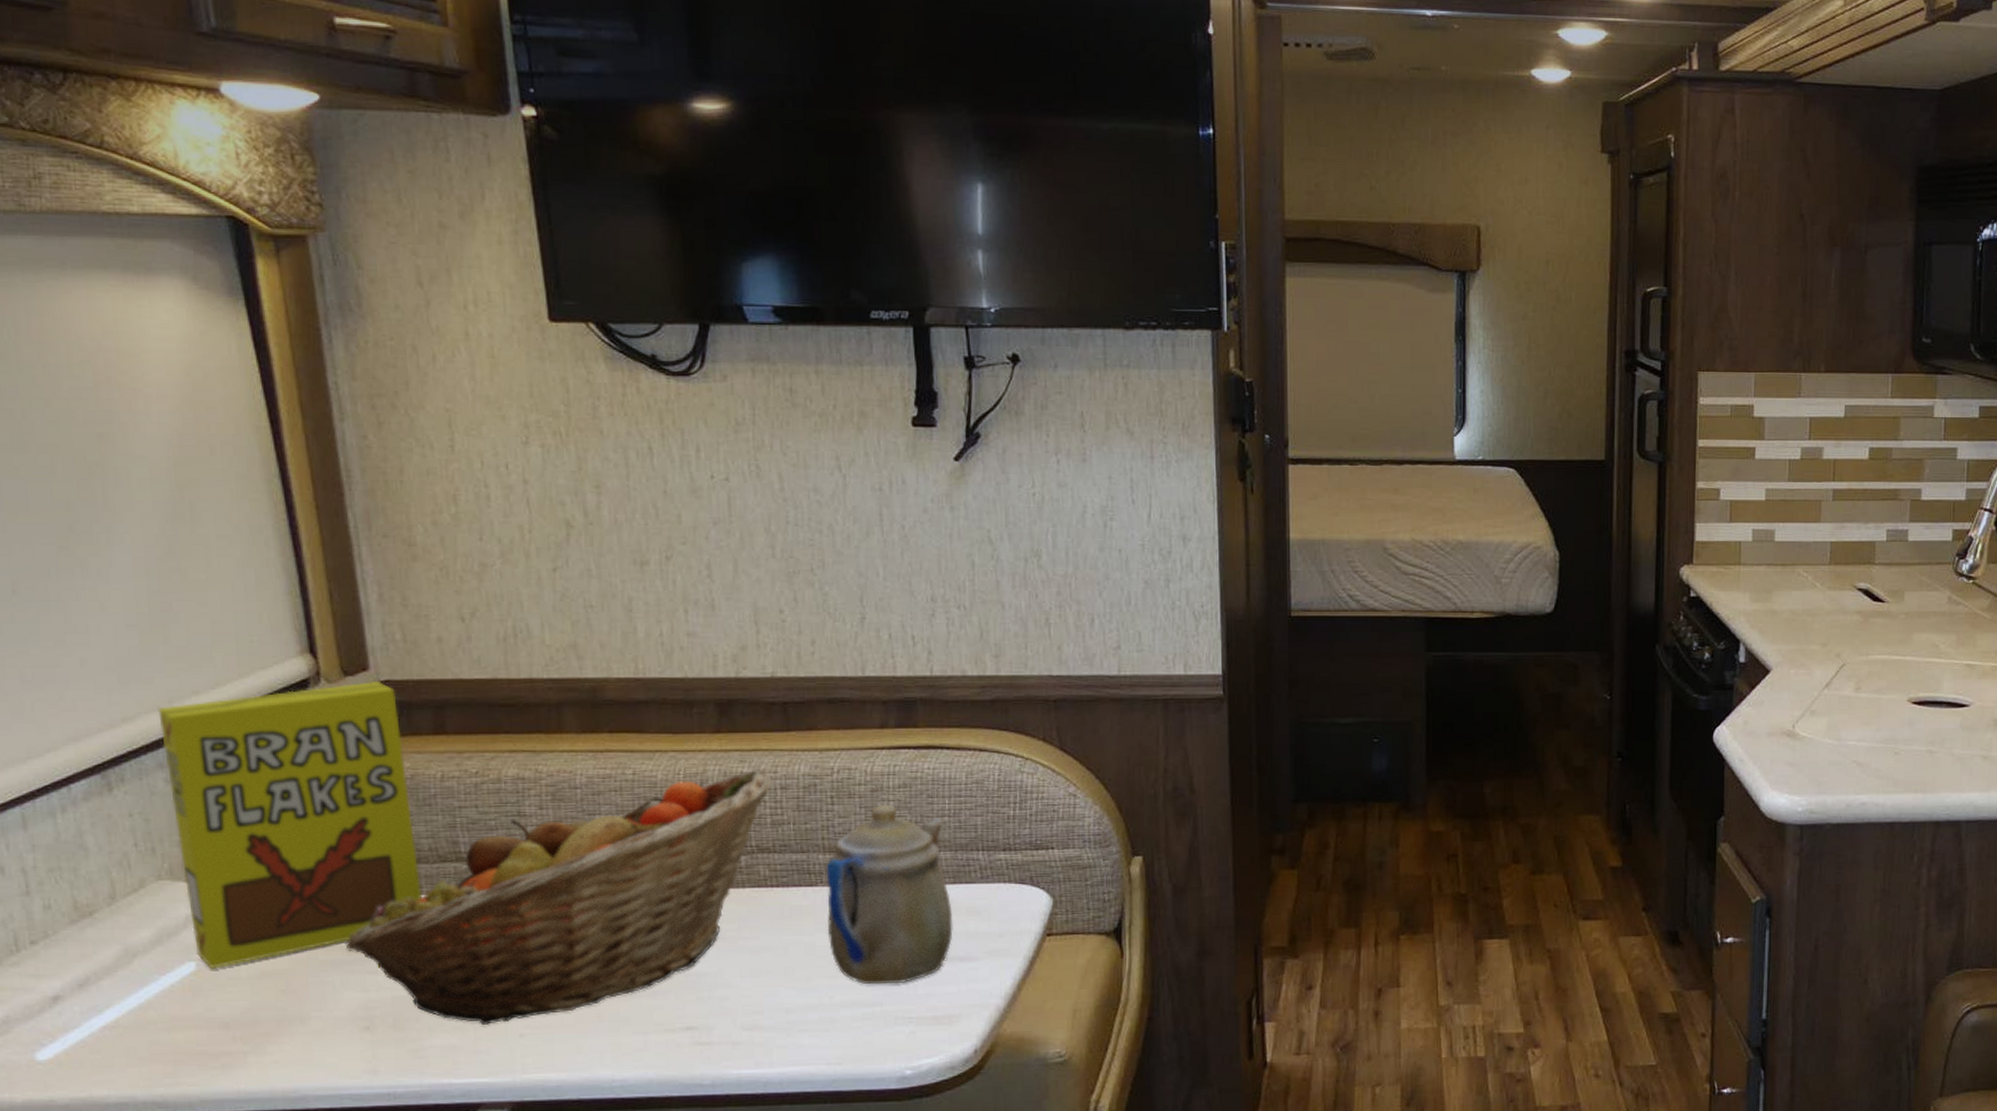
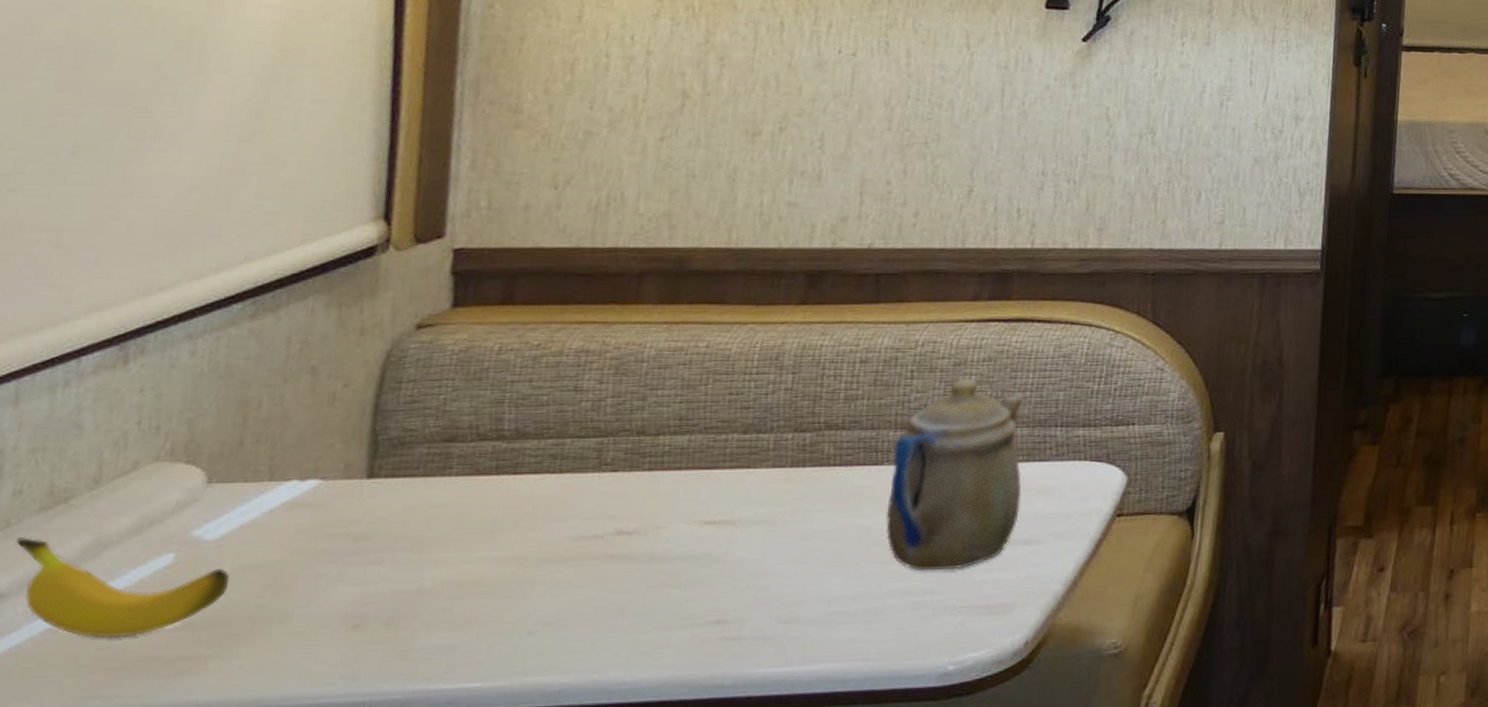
banana: none [57,947,249,1035] -> present [16,537,230,638]
cereal box: present [158,682,422,969] -> none [178,250,468,561]
fruit basket: present [345,769,773,1025] -> none [351,342,853,621]

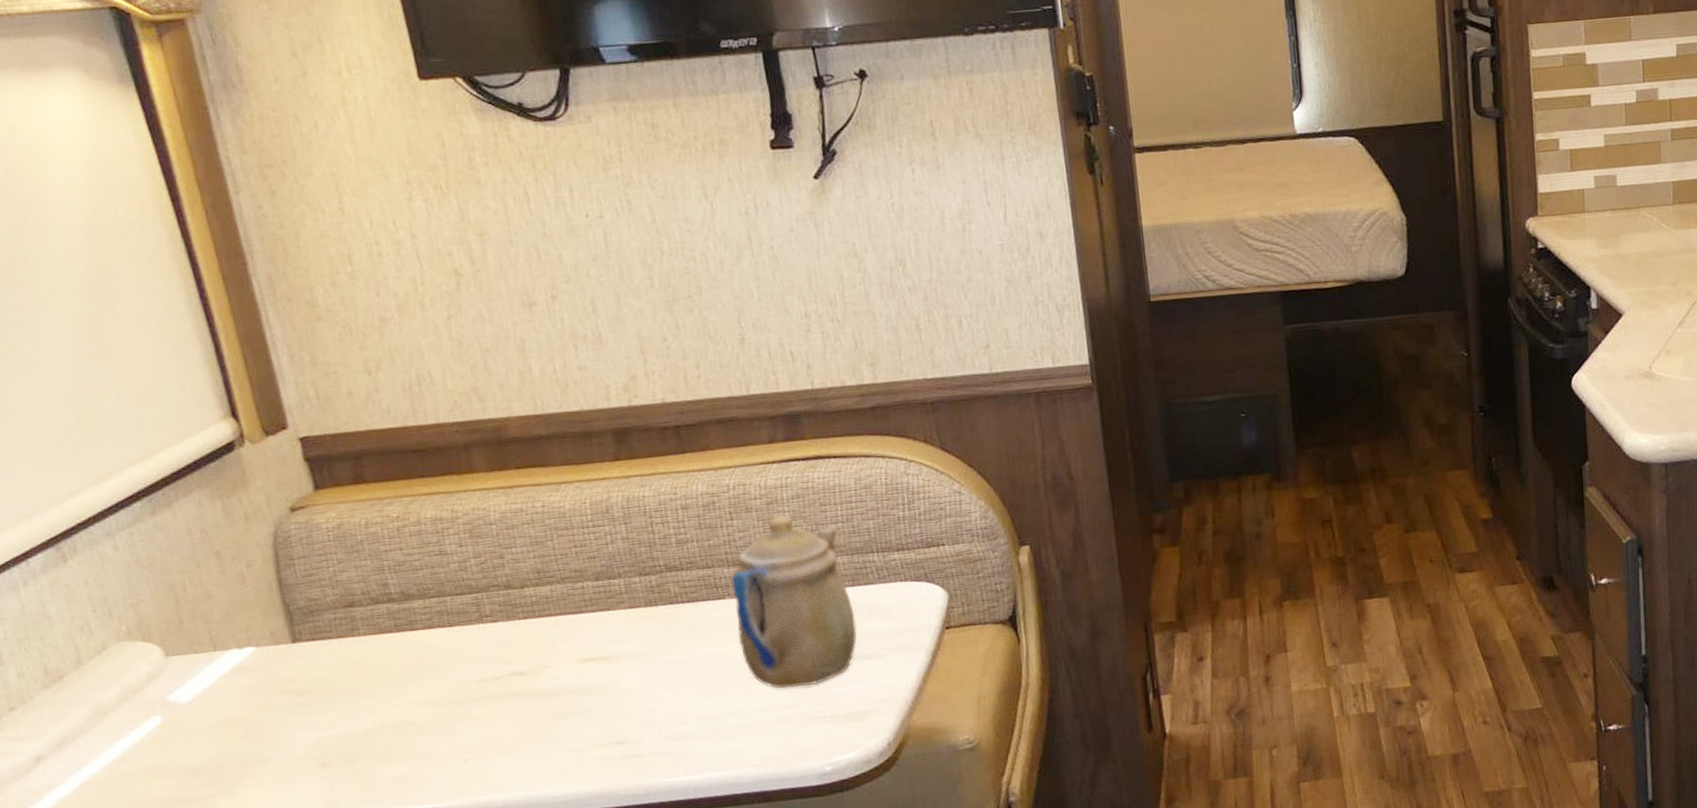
banana: present [16,537,230,638] -> none [34,710,211,786]

